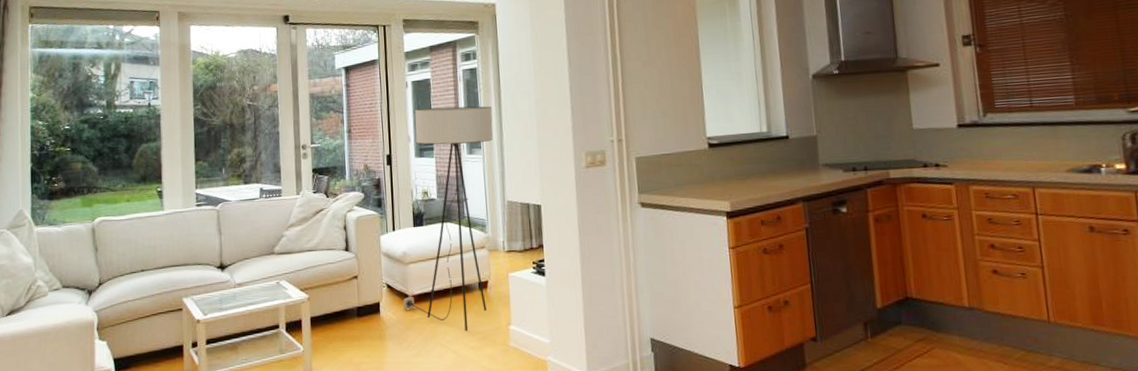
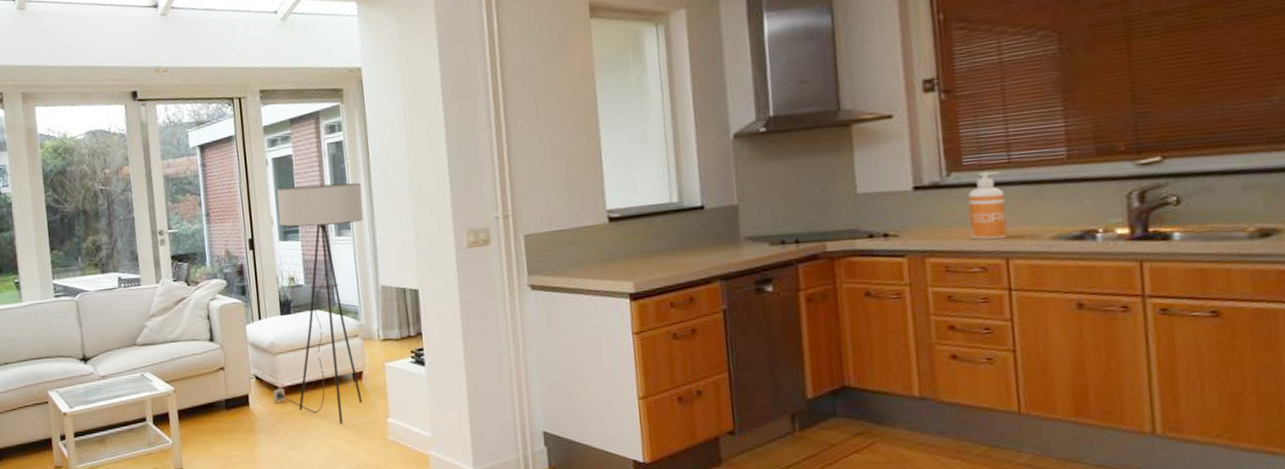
soap dispenser: none [1000,113,1033,171] -> present [967,171,1008,240]

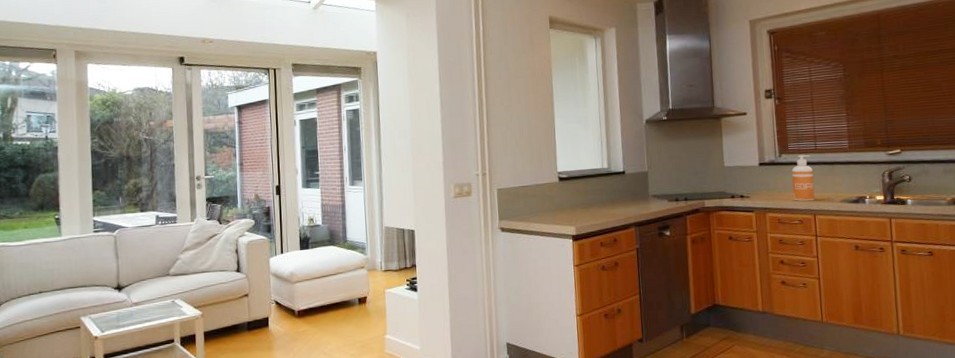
floor lamp: present [272,182,363,425] -> none [289,143,373,341]

